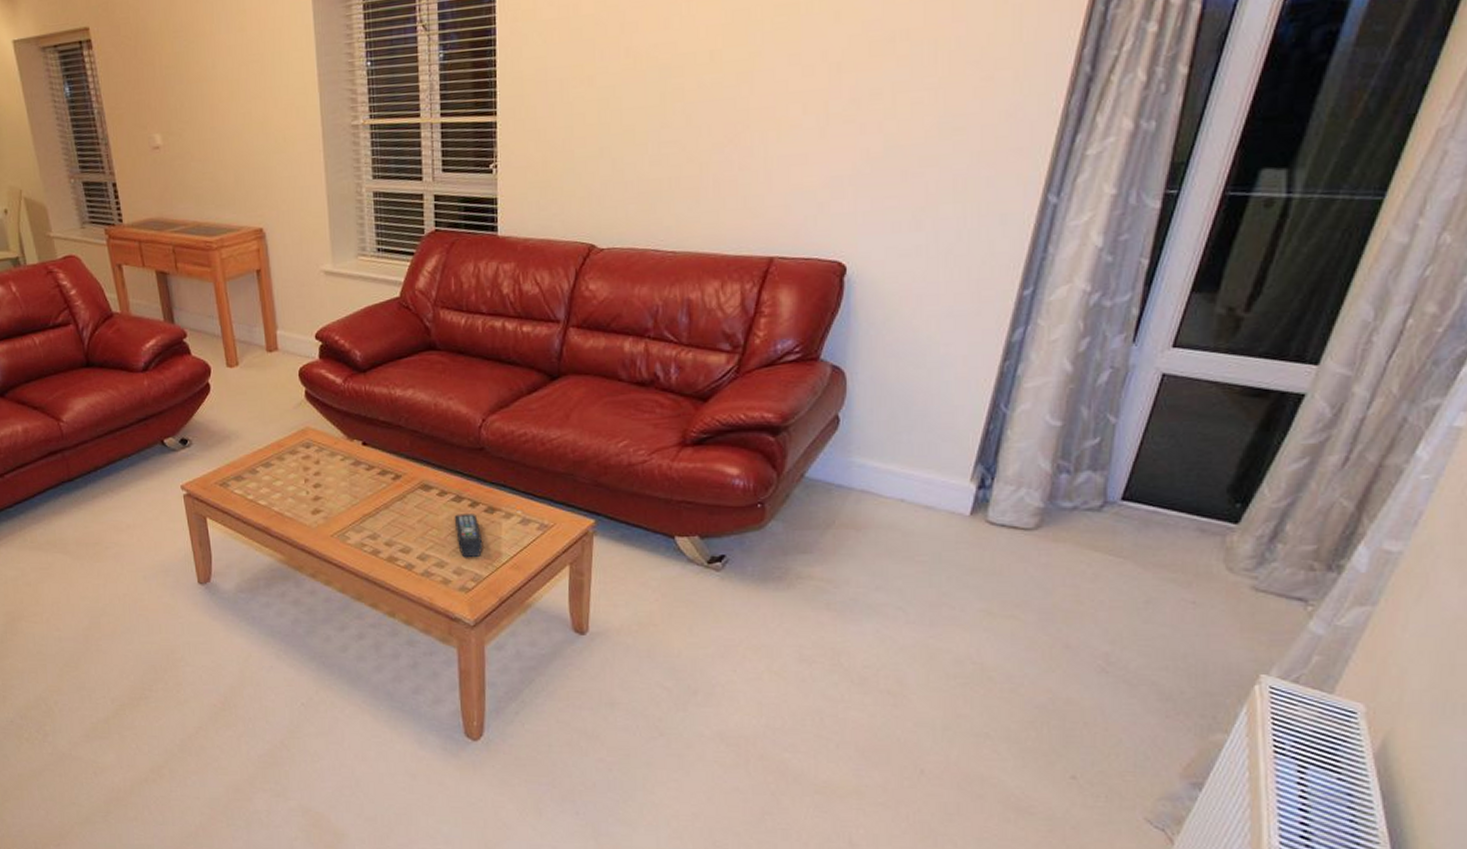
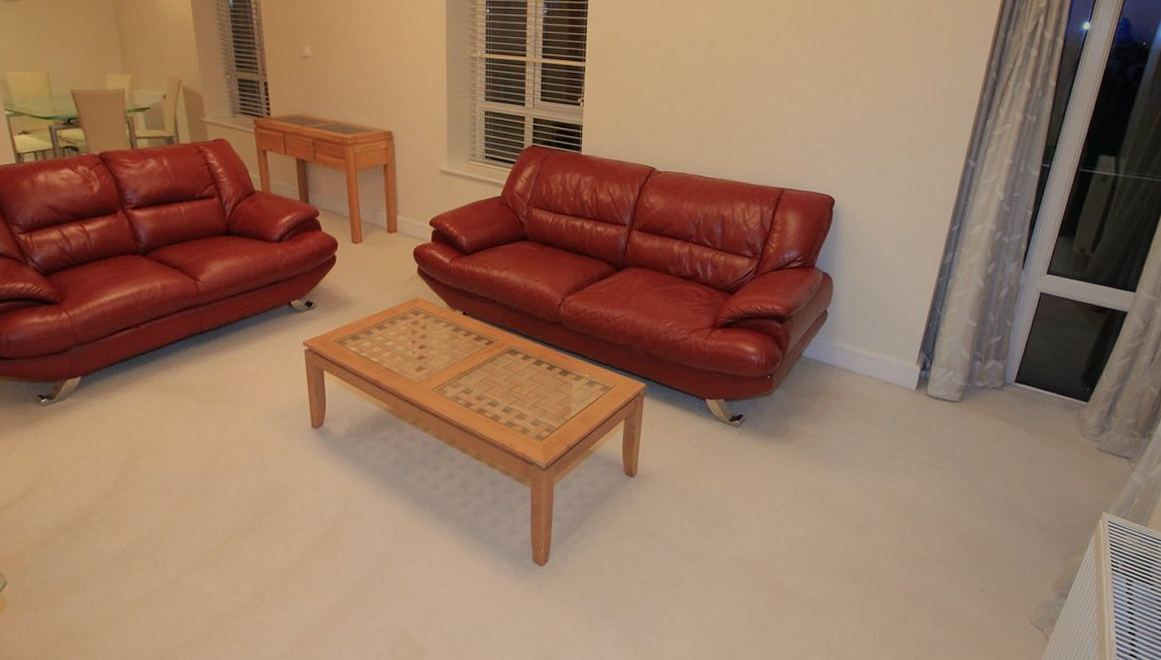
remote control: present [454,514,483,558] -> none [534,375,557,412]

